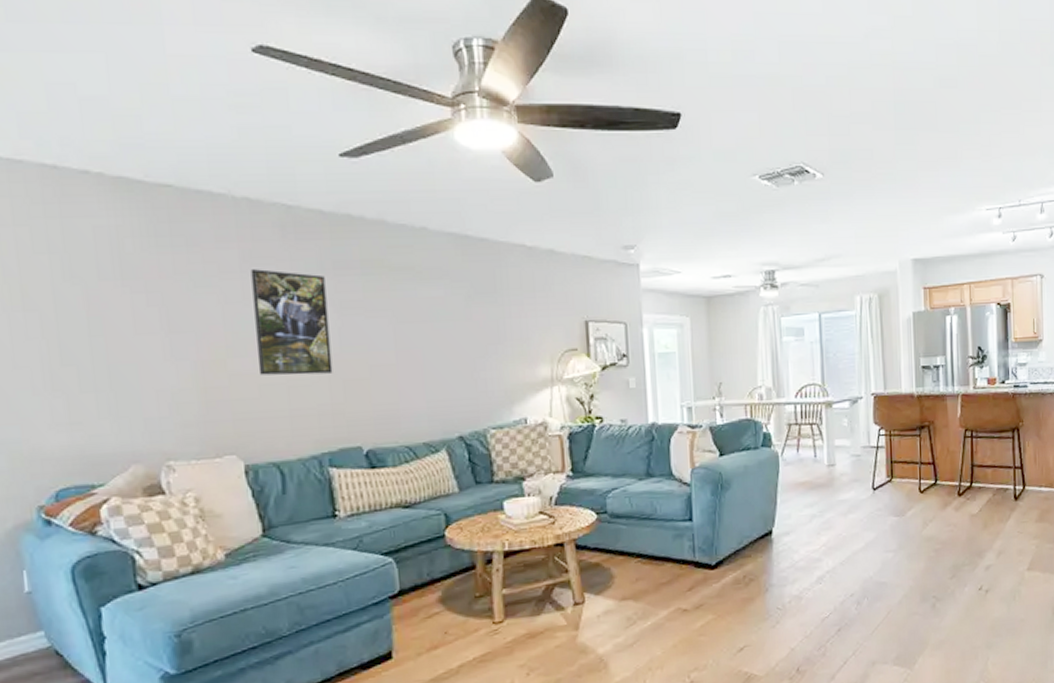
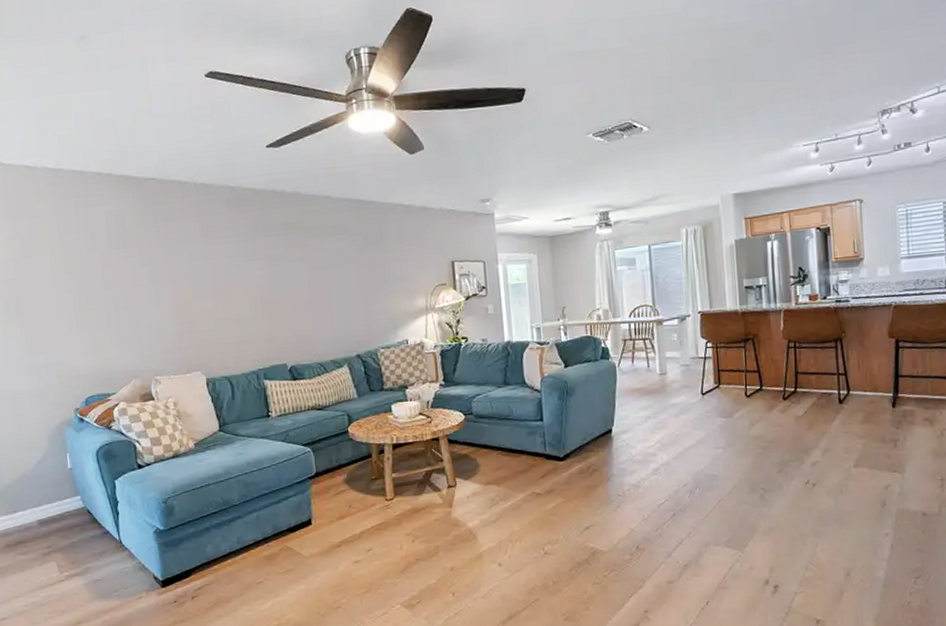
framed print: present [250,269,333,375] -> none [207,235,265,313]

